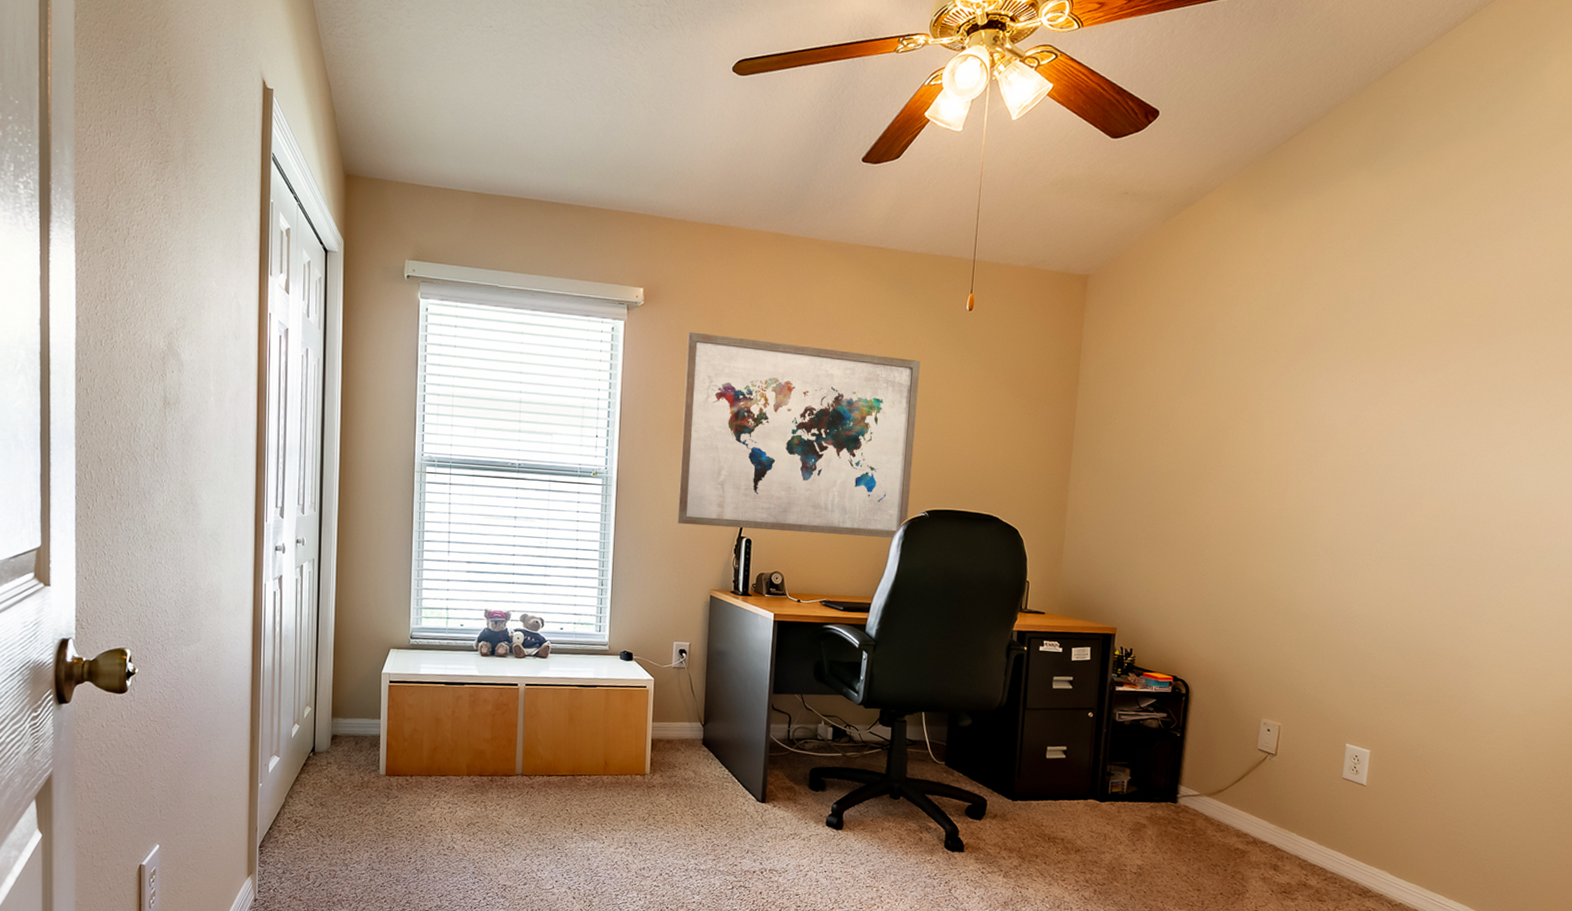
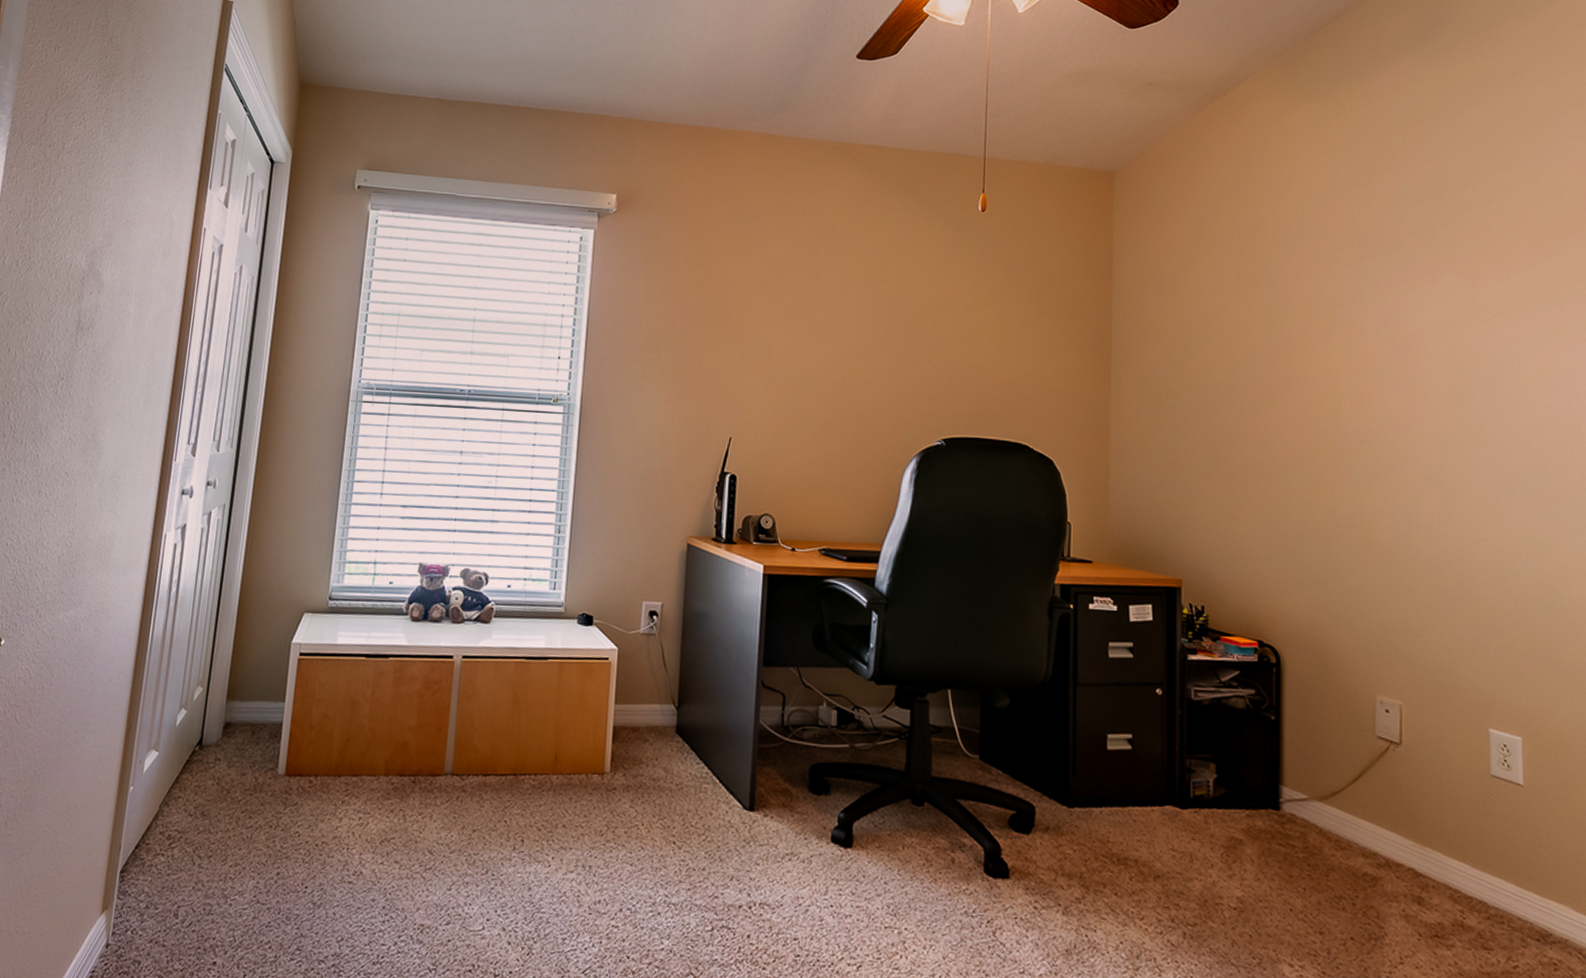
wall art: present [677,332,920,538] -> none [649,240,929,472]

